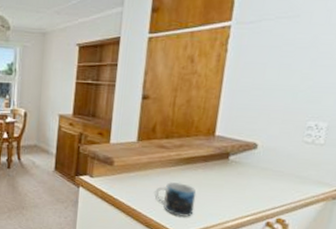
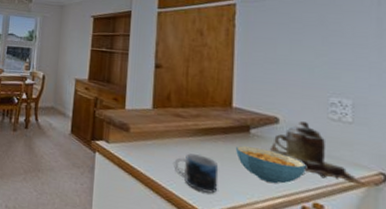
cereal bowl: none [213,172,276,205] -> present [235,146,306,184]
teapot: none [245,146,324,201] -> present [270,121,364,186]

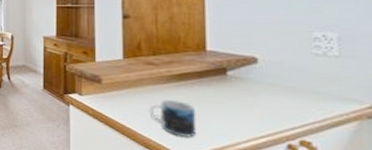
cereal bowl: present [235,146,306,184] -> none [212,88,290,124]
teapot: present [270,121,364,186] -> none [250,59,356,120]

